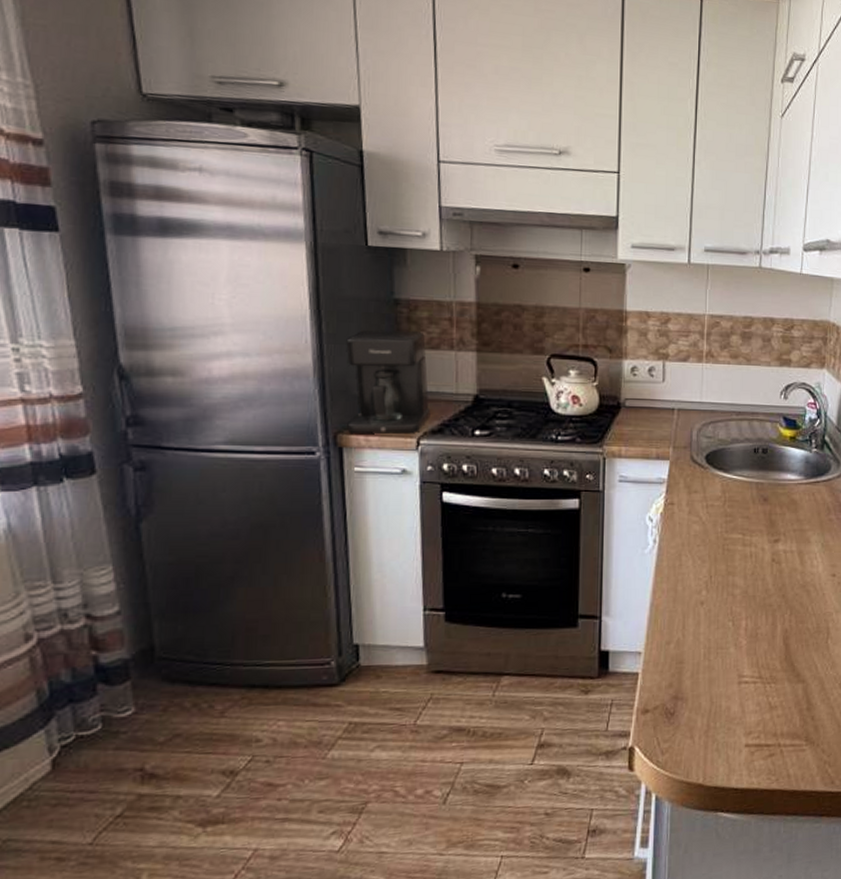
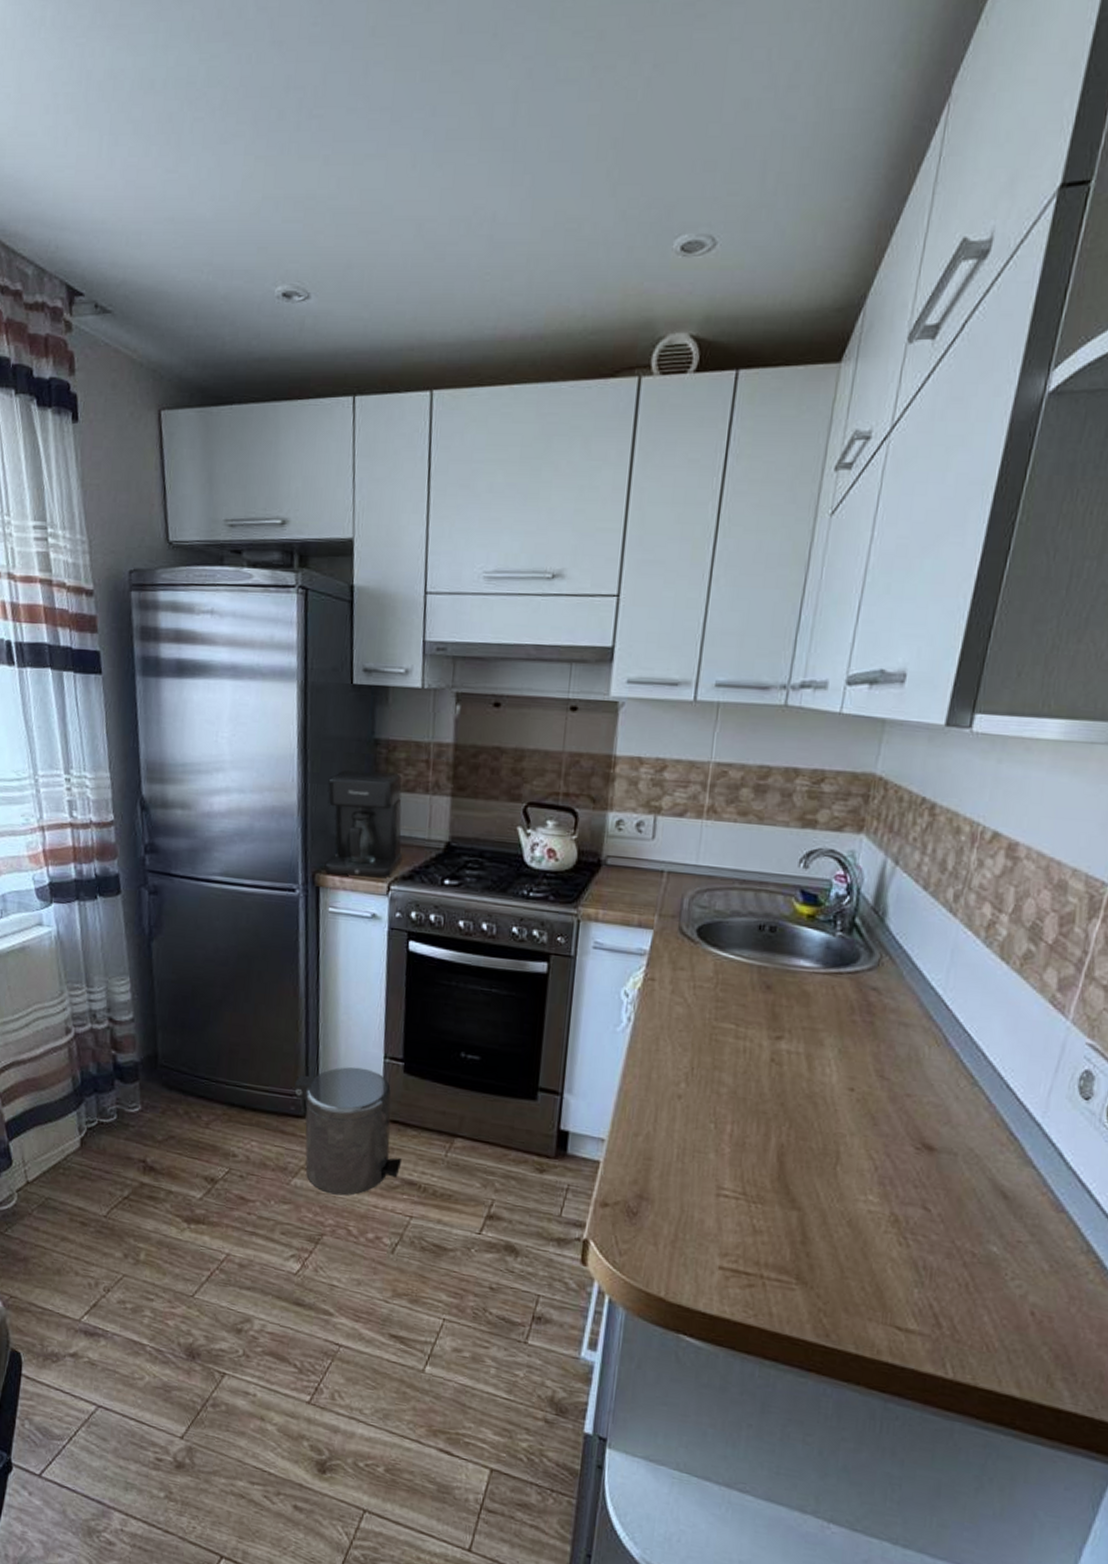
trash can: none [326,623,448,759] -> present [294,1067,401,1196]

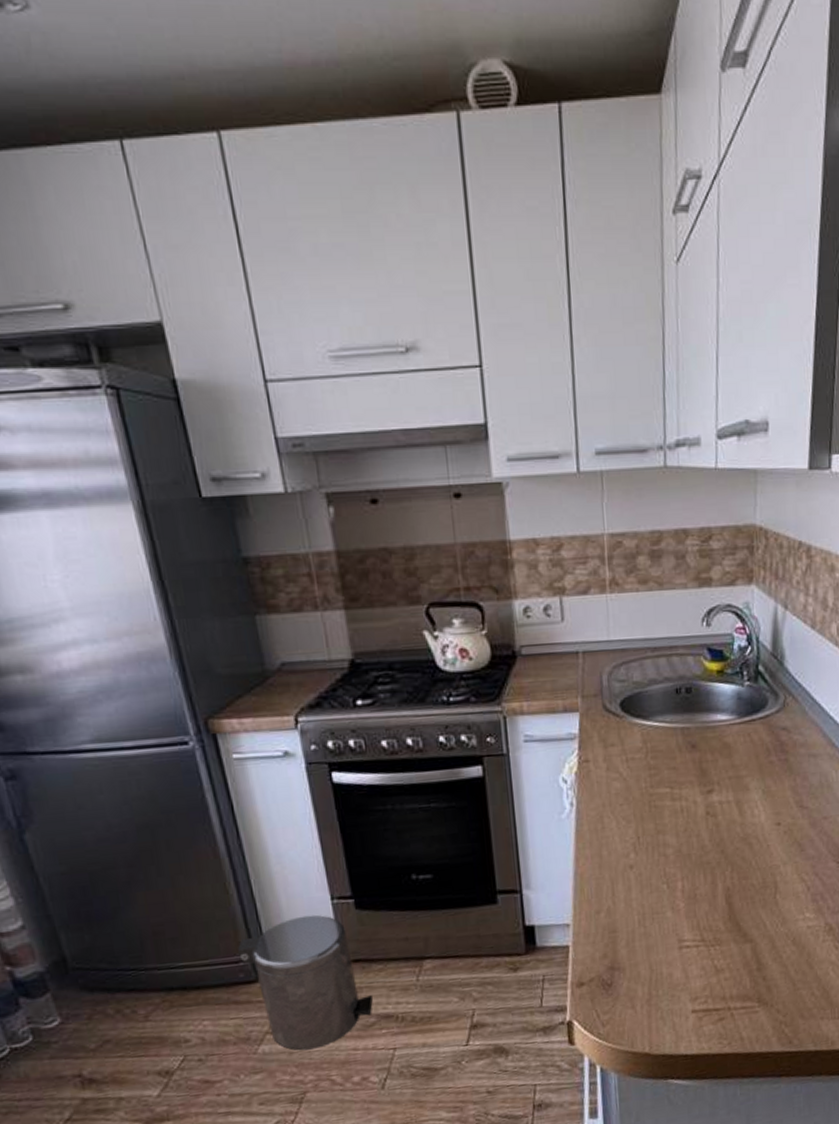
coffee maker: present [325,771,403,877] -> none [198,593,305,717]

